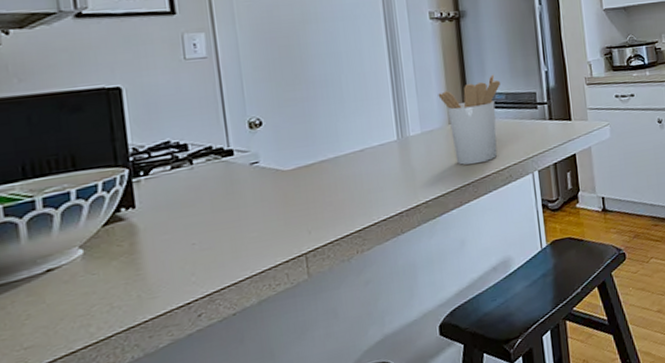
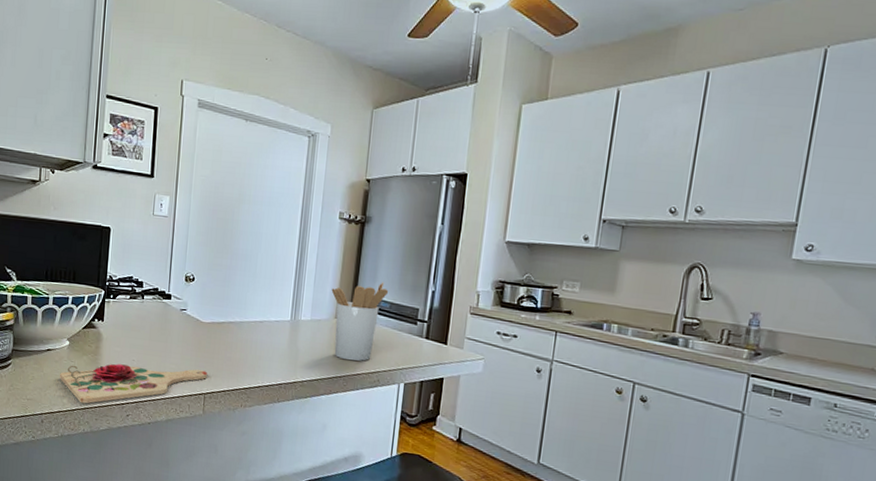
cutting board: none [76,226,306,324] -> present [60,364,208,404]

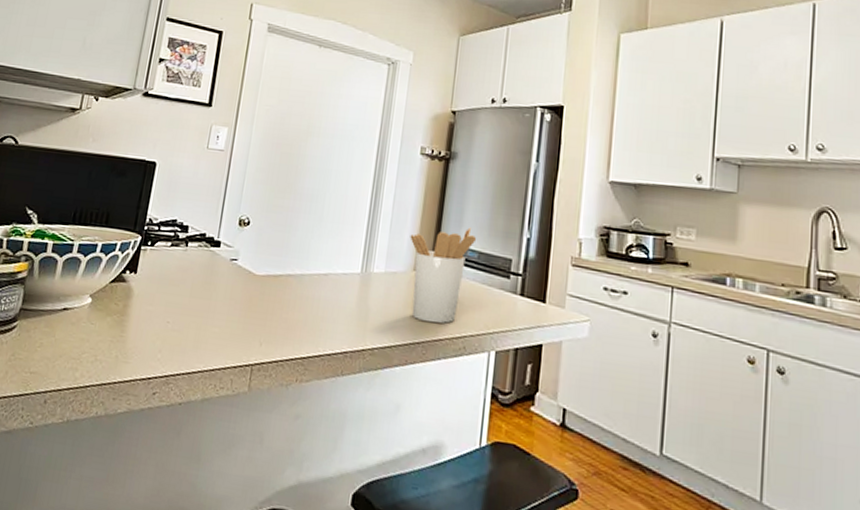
cutting board: present [60,364,208,404] -> none [74,326,258,379]

